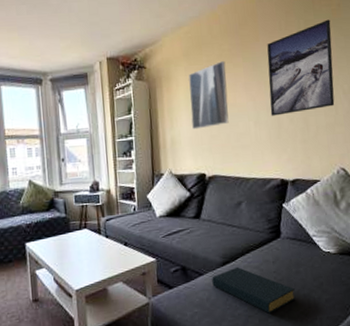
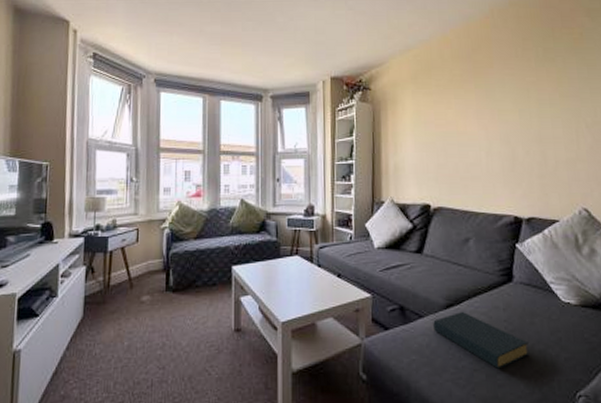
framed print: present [189,61,229,130] -> none [416,87,458,157]
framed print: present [267,19,335,116] -> none [501,48,577,147]

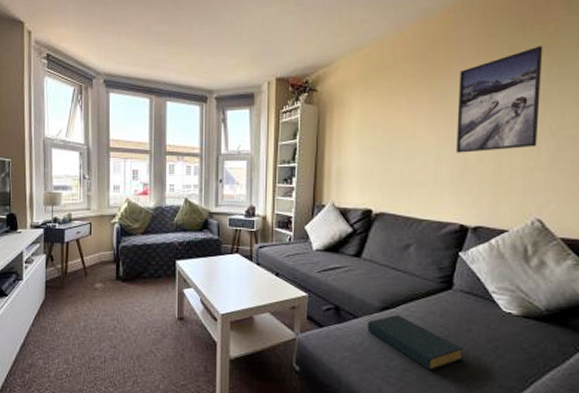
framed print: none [501,48,577,147] -> present [456,46,543,153]

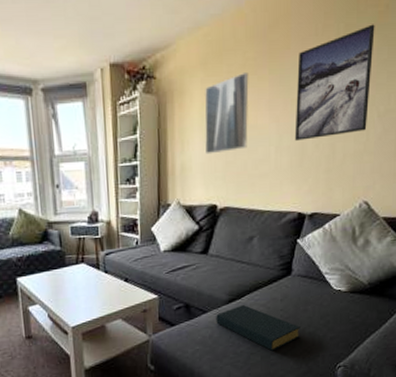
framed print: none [362,88,408,161] -> present [205,73,249,155]

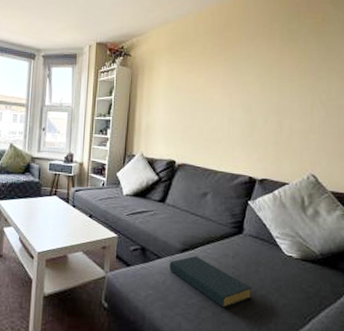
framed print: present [205,73,249,155] -> none [168,58,207,118]
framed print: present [294,24,375,141] -> none [245,31,314,116]

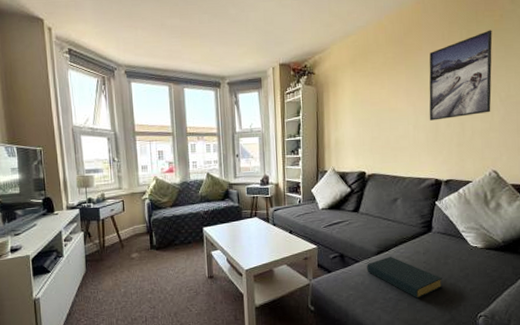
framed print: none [245,31,314,116] -> present [429,30,493,121]

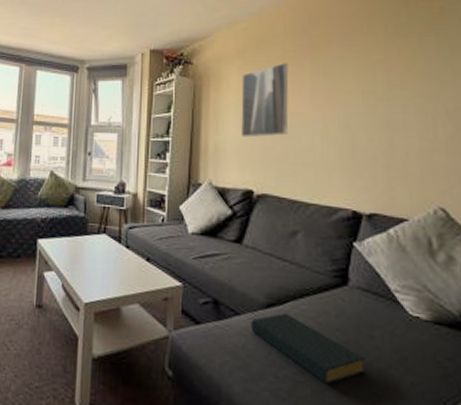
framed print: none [354,68,390,132] -> present [241,63,289,138]
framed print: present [429,30,493,121] -> none [342,24,433,132]

